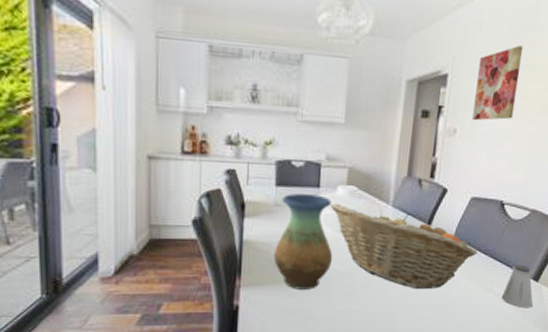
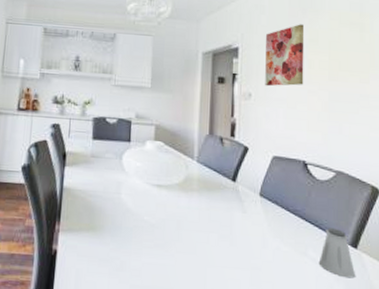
vase: present [274,194,333,290] -> none [90,146,144,239]
fruit basket: present [330,203,478,290] -> none [140,156,287,248]

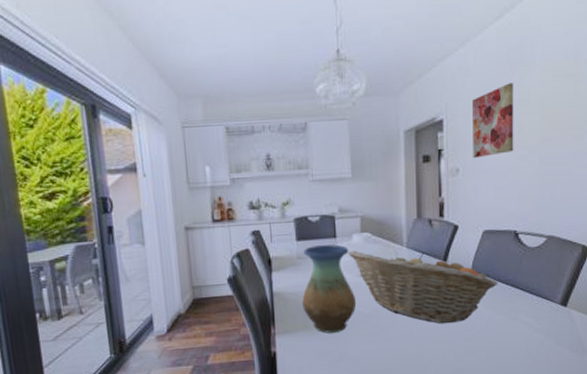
vase: none [90,146,144,239] -> present [302,244,357,333]
fruit basket: none [140,156,287,248] -> present [348,250,499,324]
saltshaker: present [318,227,355,279] -> none [530,290,564,335]

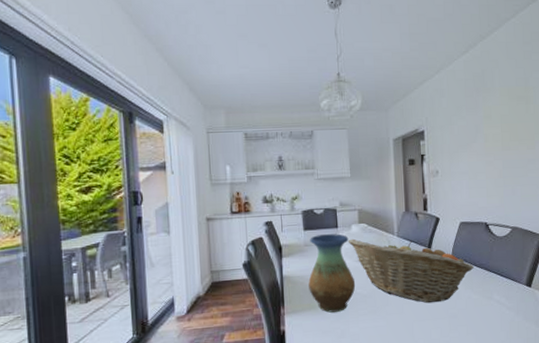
wall art: present [473,83,514,159] -> none [447,103,482,163]

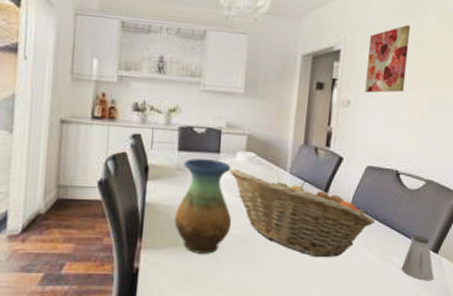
wall art: none [447,103,482,163] -> present [365,25,411,93]
saltshaker: none [502,273,530,312] -> present [401,234,434,281]

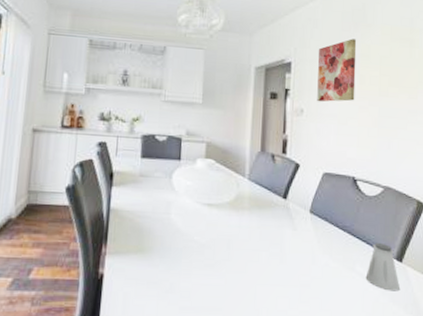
vase: present [174,158,232,254] -> none [138,165,194,260]
fruit basket: present [229,168,376,258] -> none [190,175,336,266]

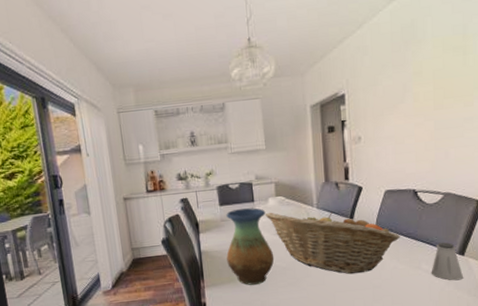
vase: none [138,165,194,260] -> present [226,208,275,285]
fruit basket: none [190,175,336,266] -> present [265,211,401,275]
wall art: present [317,38,357,102] -> none [371,58,410,127]

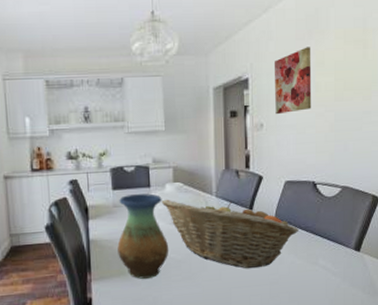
wall art: none [371,58,410,127] -> present [275,47,312,115]
saltshaker: present [431,242,463,281] -> none [327,237,358,278]

